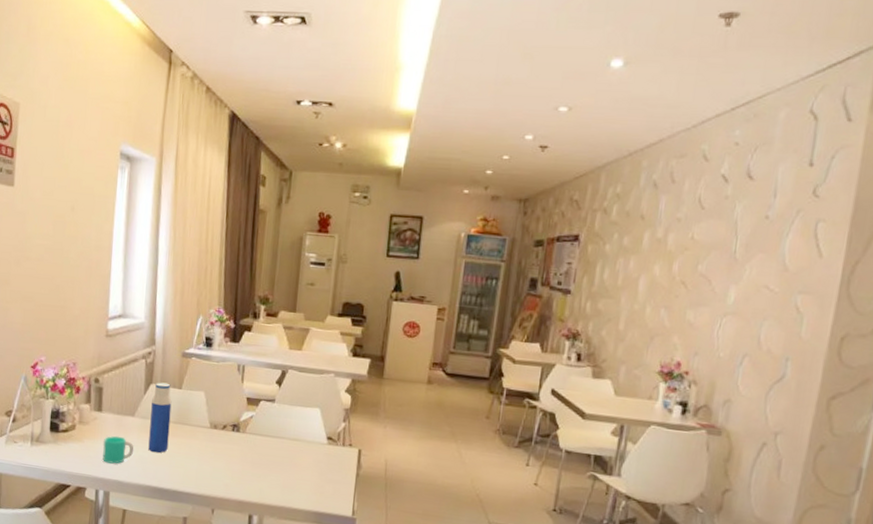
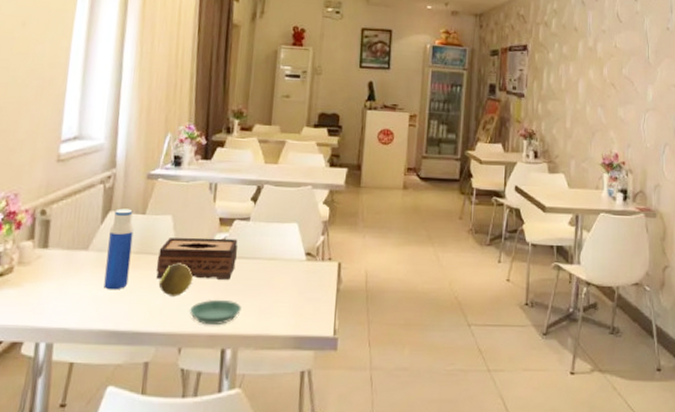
cup: present [102,436,134,464] -> none [46,275,87,309]
tissue box: none [191,412,264,455] -> present [156,237,238,280]
fruit: none [195,434,223,464] -> present [159,263,193,296]
saucer: none [220,469,267,493] -> present [189,299,241,324]

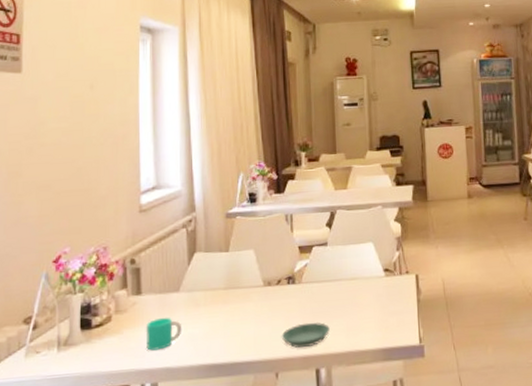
cup: none [46,275,87,309] -> present [145,317,182,351]
water bottle: present [104,208,134,290] -> none [197,248,220,327]
tissue box: present [156,237,238,280] -> none [245,264,319,311]
fruit: present [159,263,193,296] -> none [250,293,280,326]

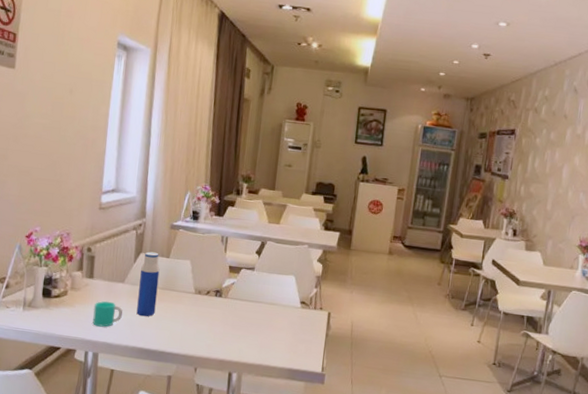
water bottle: none [197,248,220,327] -> present [136,251,160,317]
saucer: present [281,322,330,348] -> none [203,331,246,353]

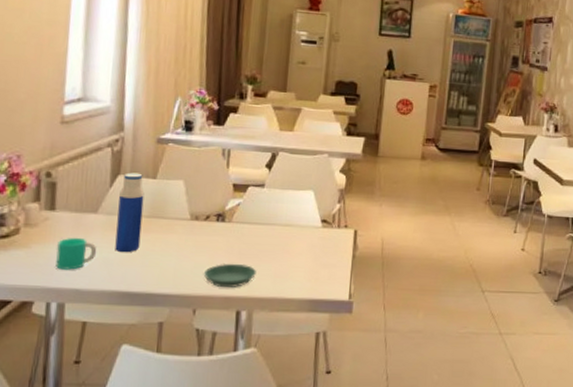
saucer: none [203,331,246,353] -> present [203,263,256,287]

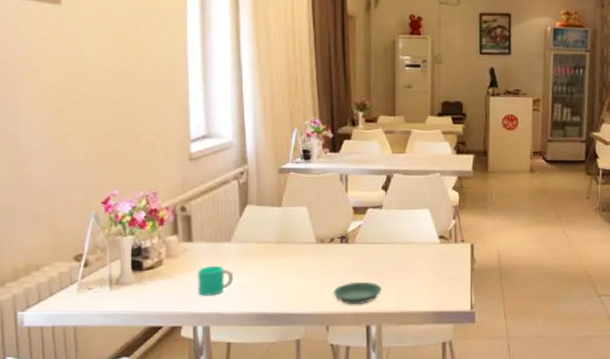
water bottle: present [115,172,145,253] -> none [249,202,272,277]

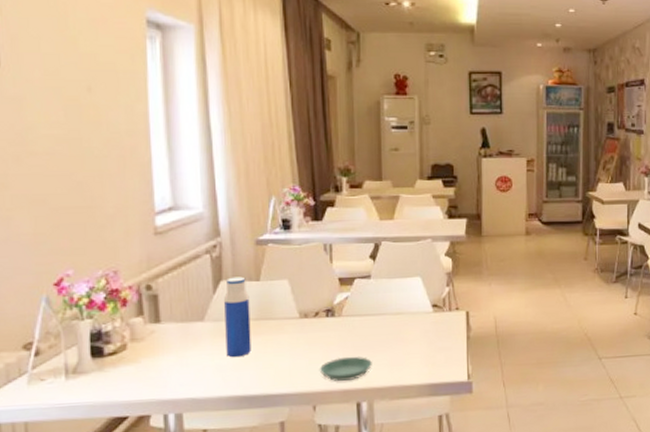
cup: present [197,265,234,296] -> none [166,347,209,381]
water bottle: none [249,202,272,277] -> present [224,276,251,358]

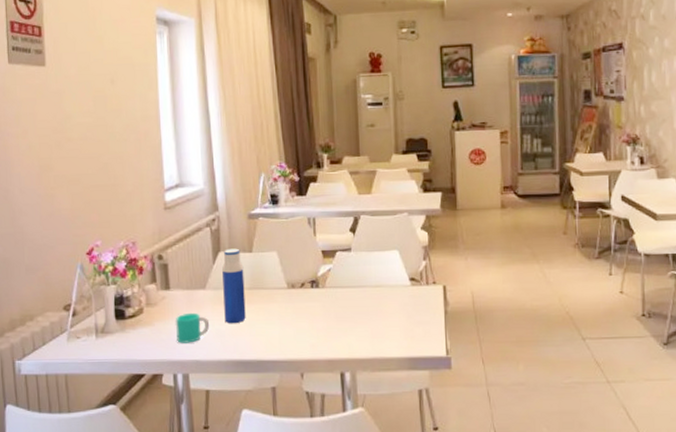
cup: none [166,347,209,381] -> present [175,312,210,343]
saucer: present [319,356,372,381] -> none [305,326,354,350]

